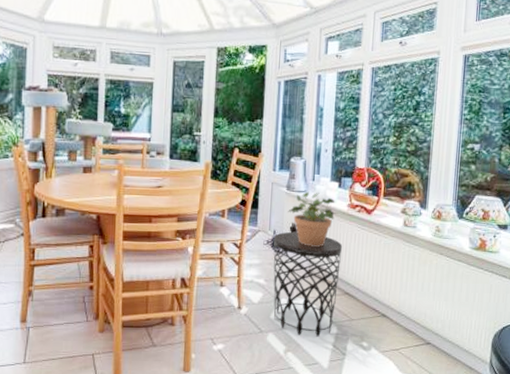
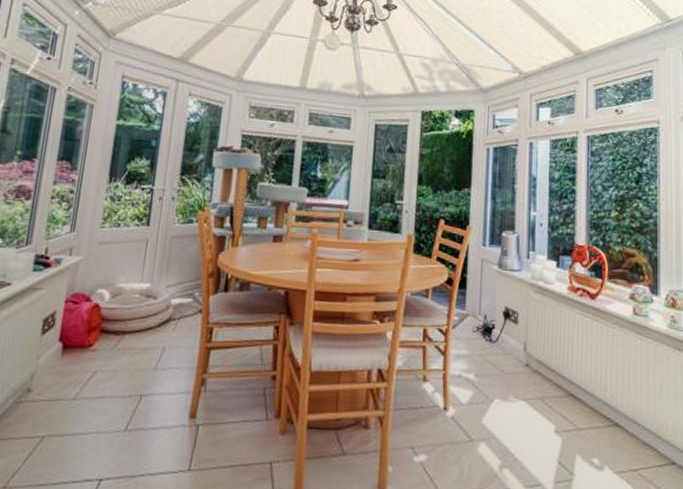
side table: present [273,231,343,337] -> none [484,317,565,450]
potted plant: present [288,191,338,247] -> none [500,270,557,336]

